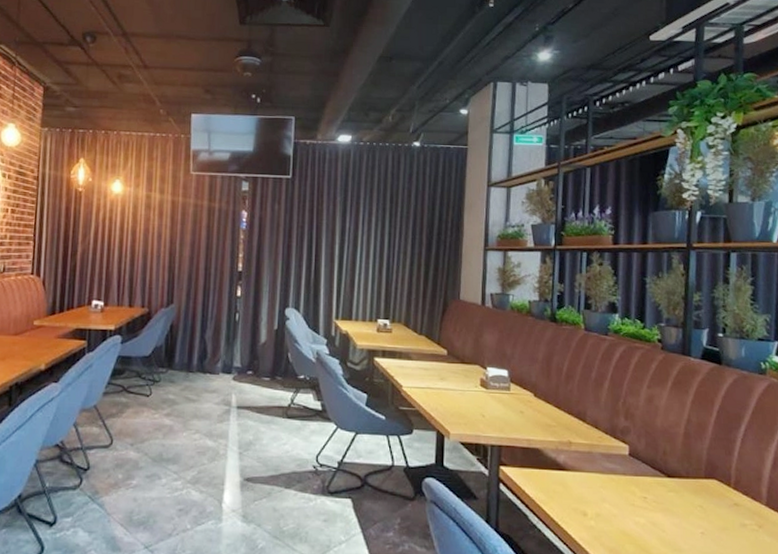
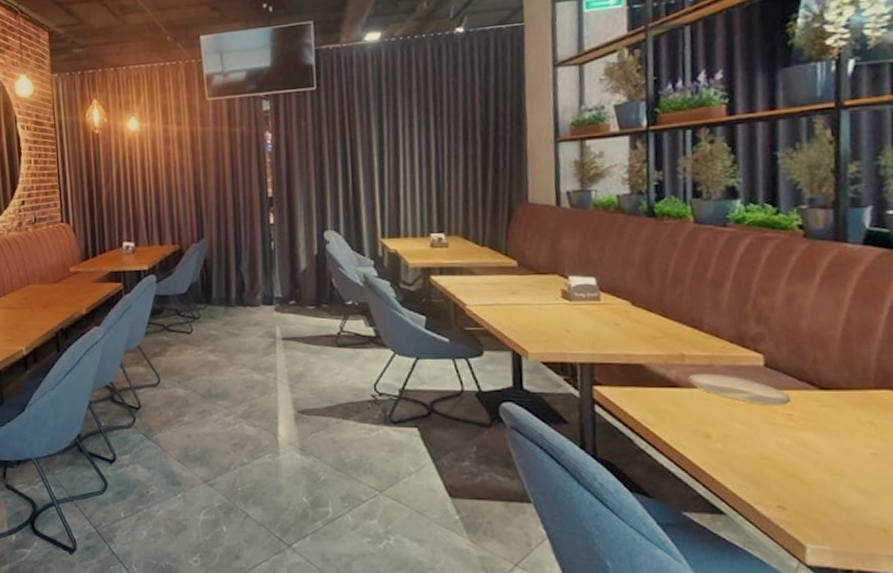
plate: none [573,459,647,490] -> present [688,373,791,406]

